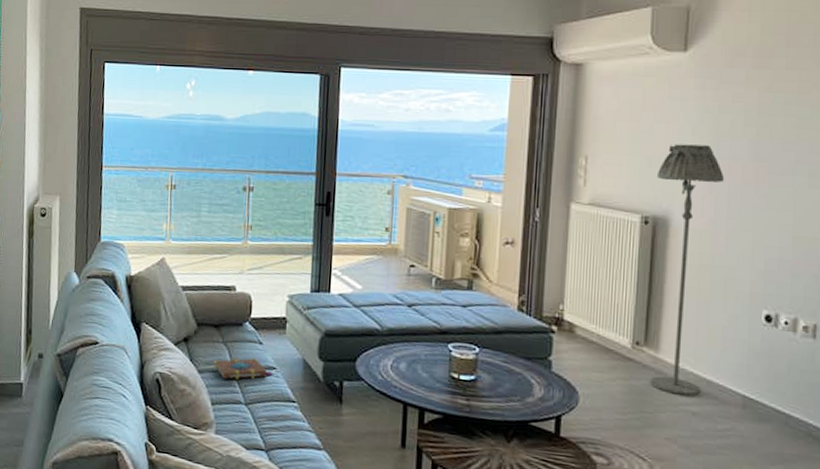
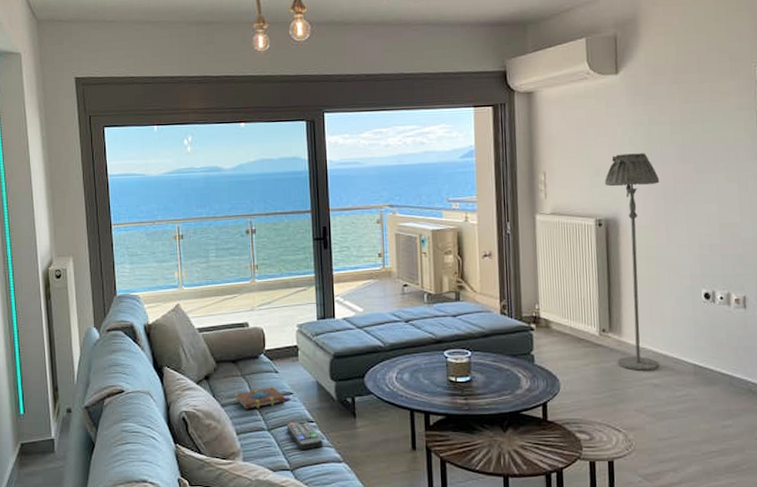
remote control: none [265,399,304,432] -> present [286,420,323,451]

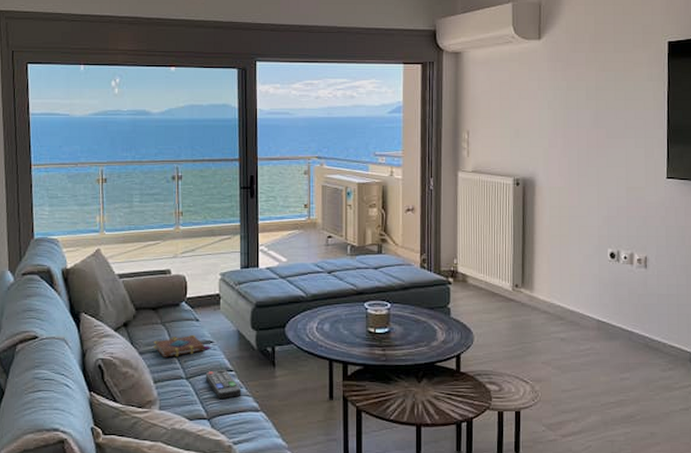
floor lamp: present [604,153,660,371] -> none [523,117,575,325]

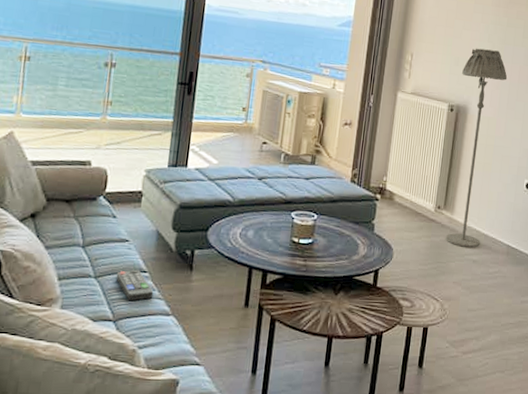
book: present [153,334,212,357] -> none [62,231,127,254]
floor lamp: none [523,117,575,325] -> present [445,48,508,248]

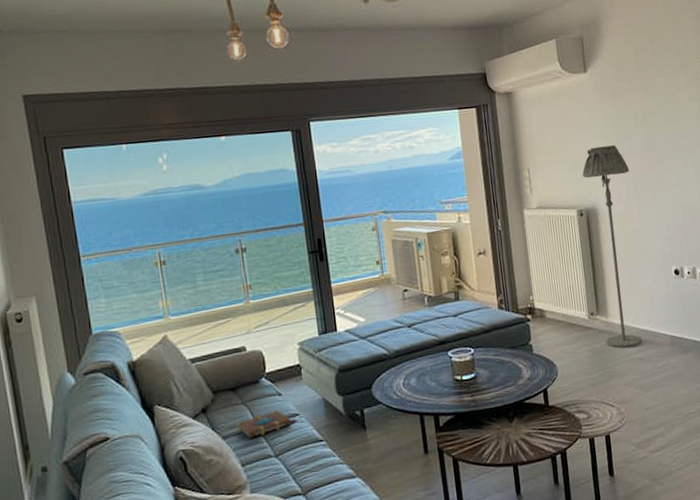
book: none [62,231,127,254] -> present [236,409,298,438]
remote control: present [116,269,154,302] -> none [295,440,335,472]

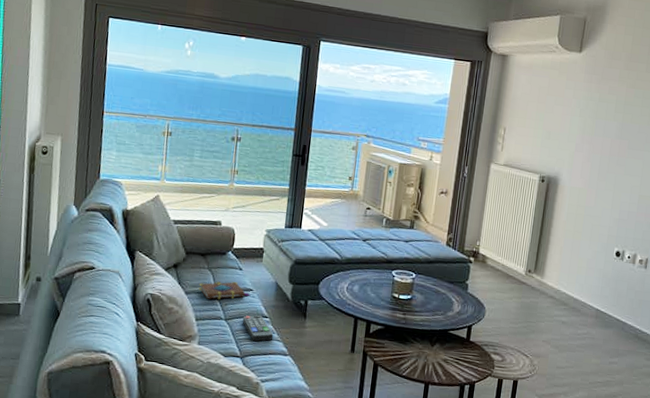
remote control: none [295,440,335,472] -> present [242,315,274,342]
floor lamp: present [582,145,642,348] -> none [535,122,599,310]

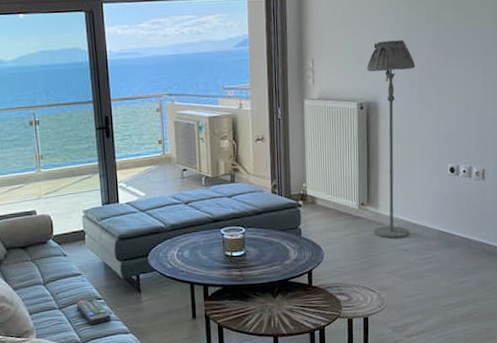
book: present [198,281,251,300] -> none [25,268,80,291]
floor lamp: none [535,122,599,310] -> present [366,40,416,239]

